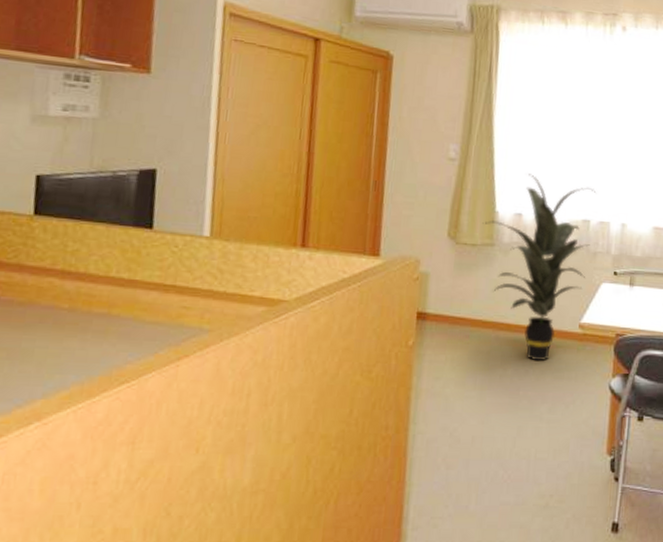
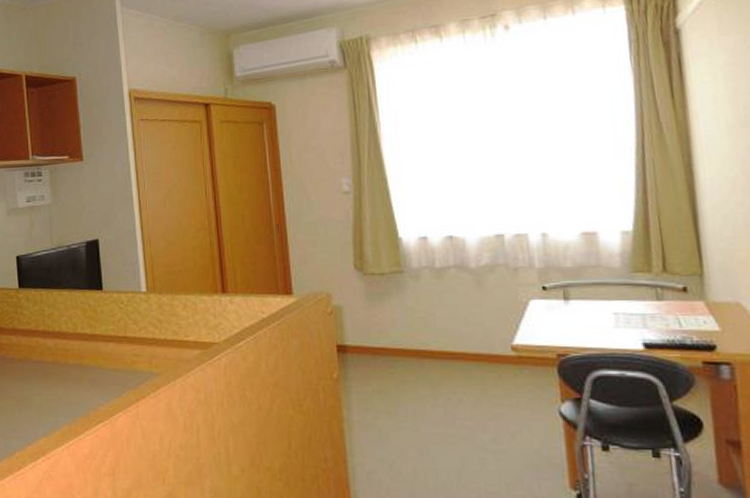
indoor plant: present [482,173,595,362] -> none [387,195,509,389]

